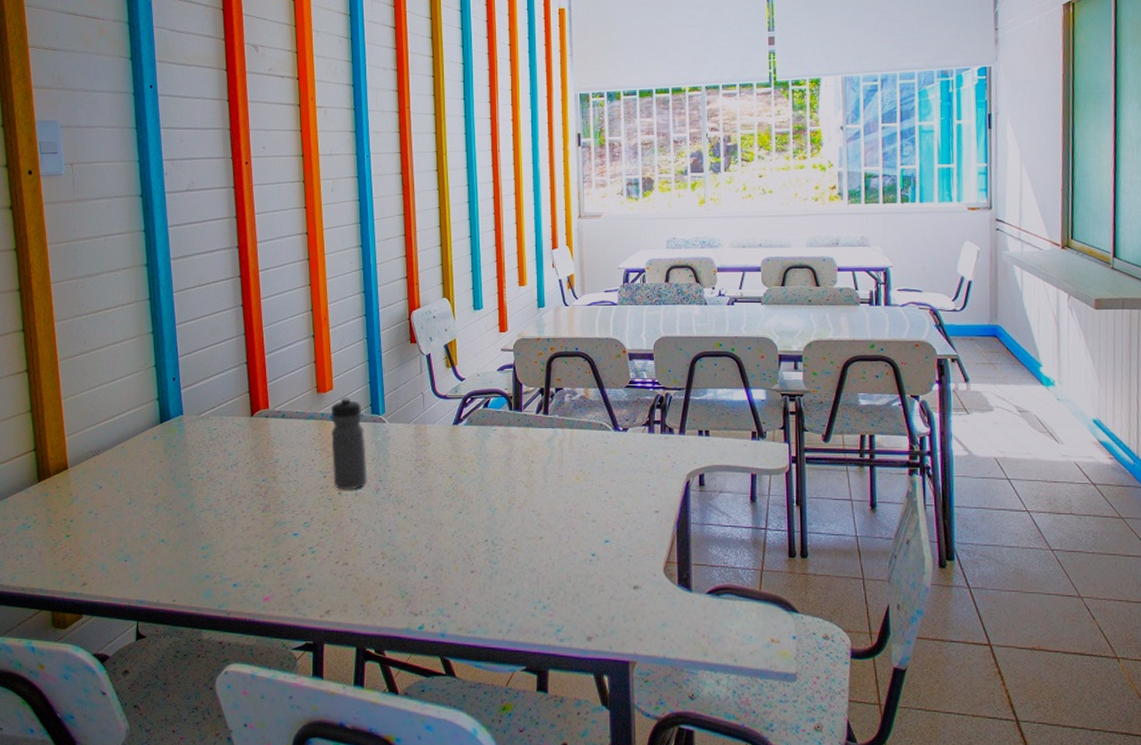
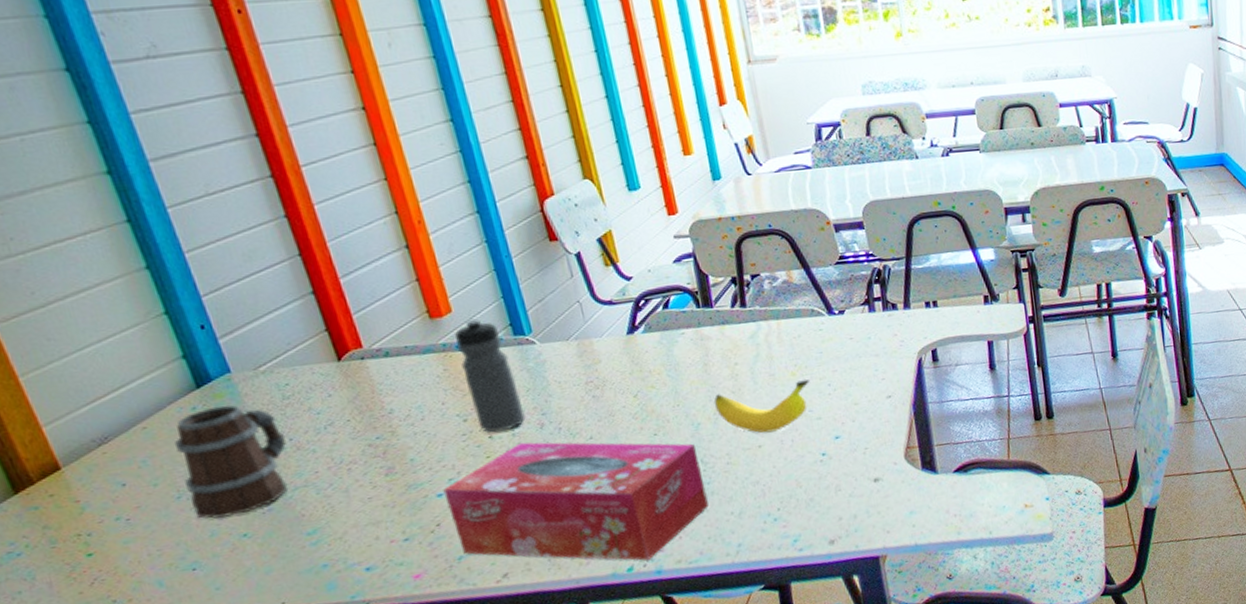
mug: none [136,438,205,524] -> present [173,405,288,519]
tissue box: none [298,501,492,622] -> present [443,442,709,561]
banana: none [510,484,591,527] -> present [713,379,811,433]

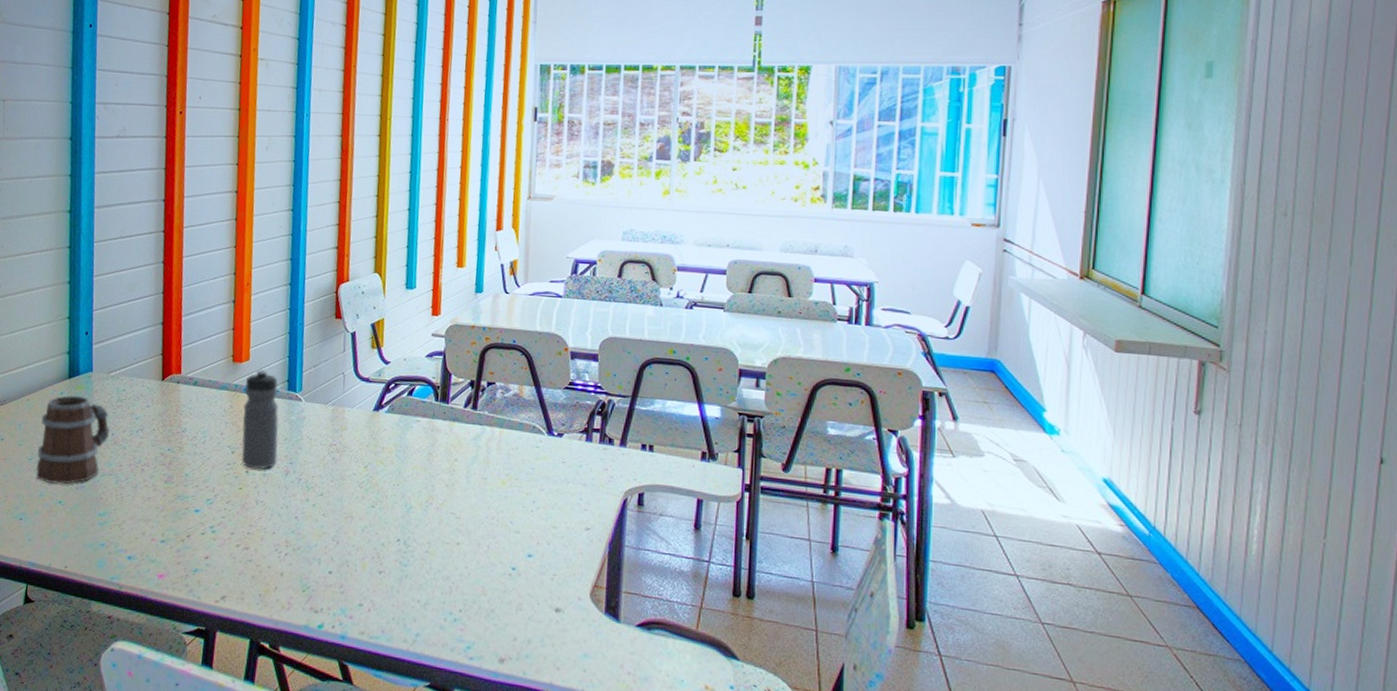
tissue box: present [443,442,709,561] -> none [199,483,403,622]
banana: present [713,379,811,433] -> none [428,484,518,534]

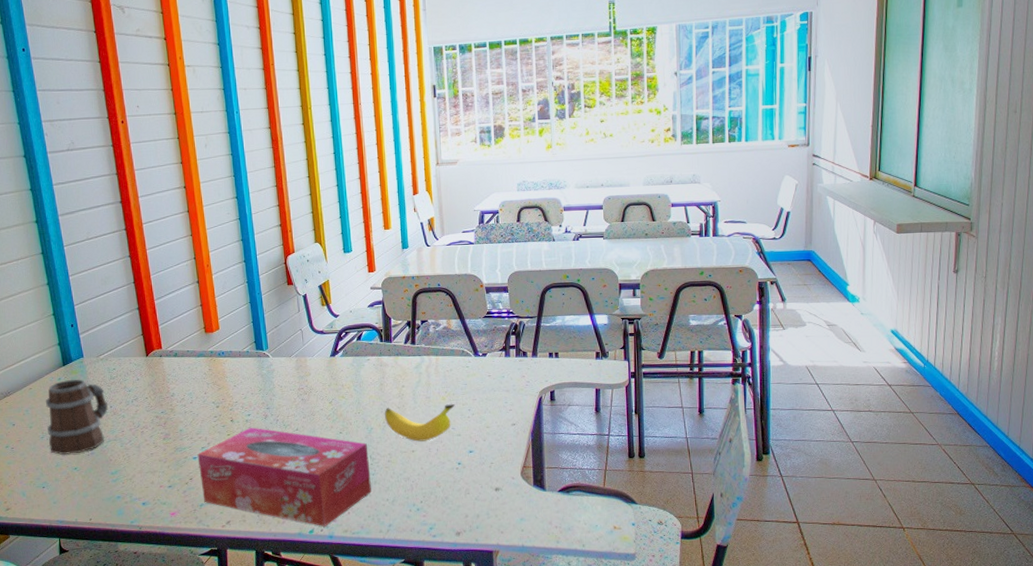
tissue box: none [199,483,403,622] -> present [197,427,371,526]
water bottle: present [241,368,279,470] -> none [219,334,256,418]
banana: none [428,484,518,534] -> present [384,403,456,441]

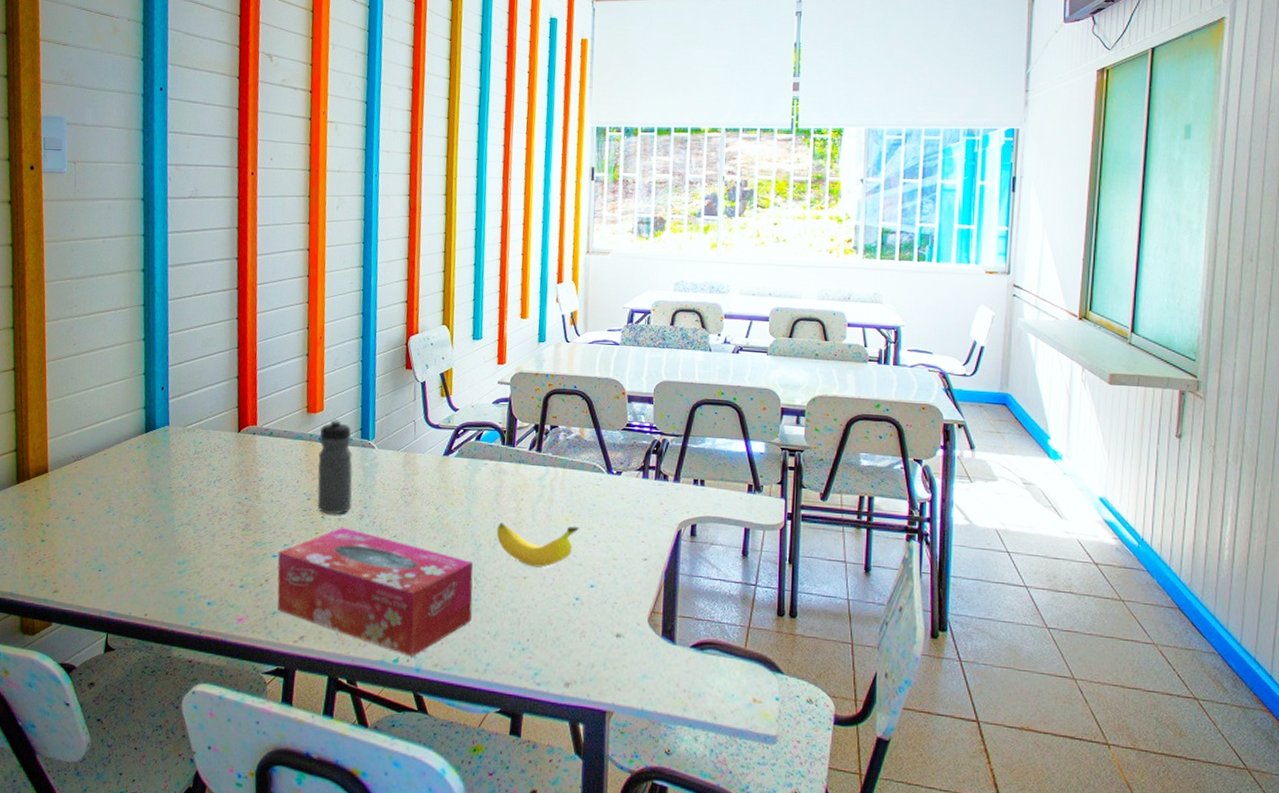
mug: present [45,379,108,455] -> none [114,449,188,535]
water bottle: none [219,334,256,418] -> present [317,418,353,515]

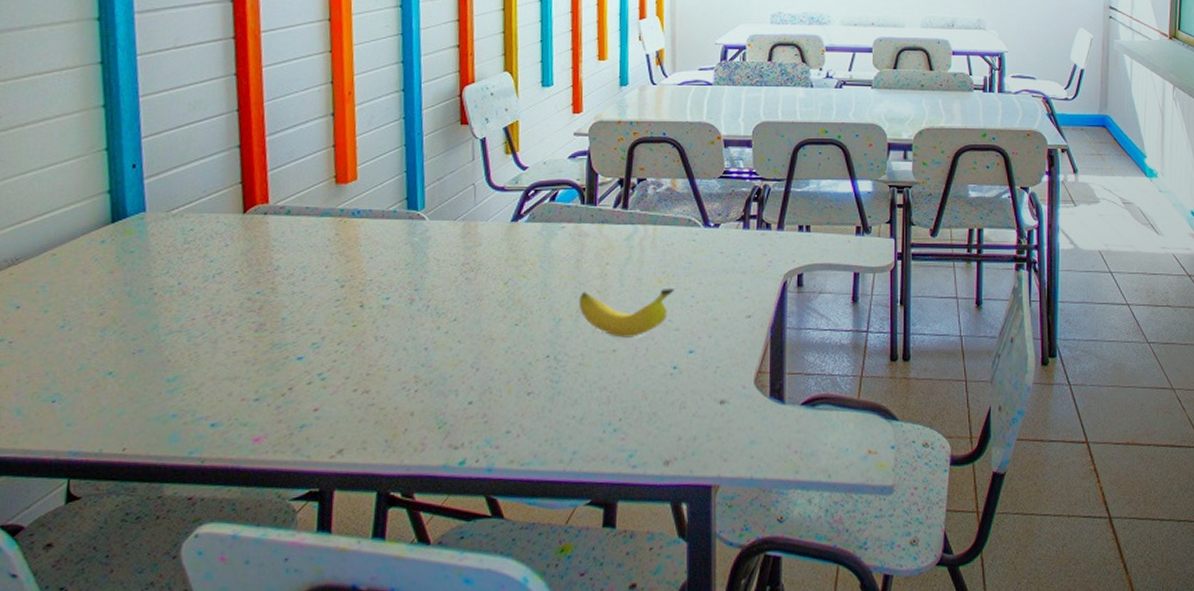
tissue box: present [277,527,473,656] -> none [304,315,553,455]
water bottle: present [317,418,353,515] -> none [352,187,399,302]

